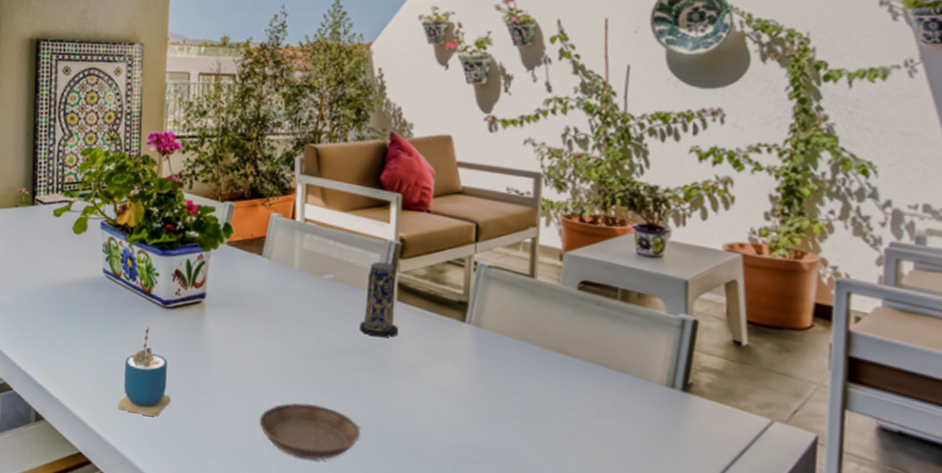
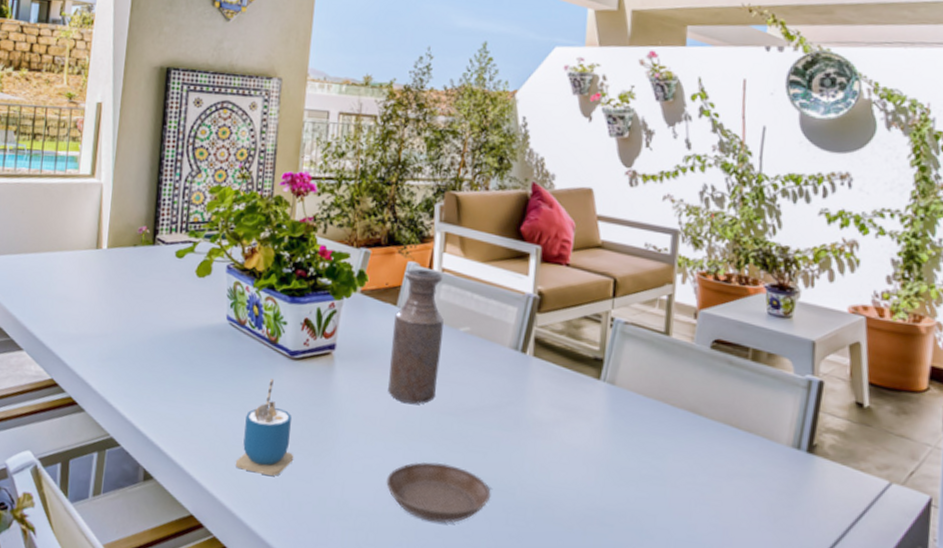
bottle: none [257,220,308,349] -> present [388,269,444,405]
candle: present [360,261,398,337] -> none [494,315,533,394]

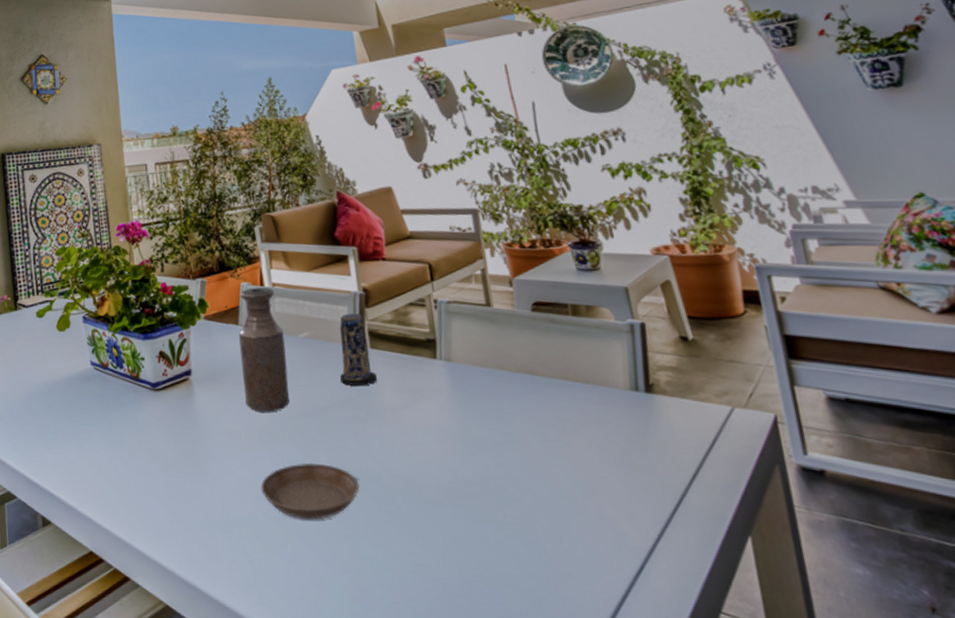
cup: present [236,378,294,476] -> none [122,411,174,502]
candle: none [494,315,533,394] -> present [340,313,377,386]

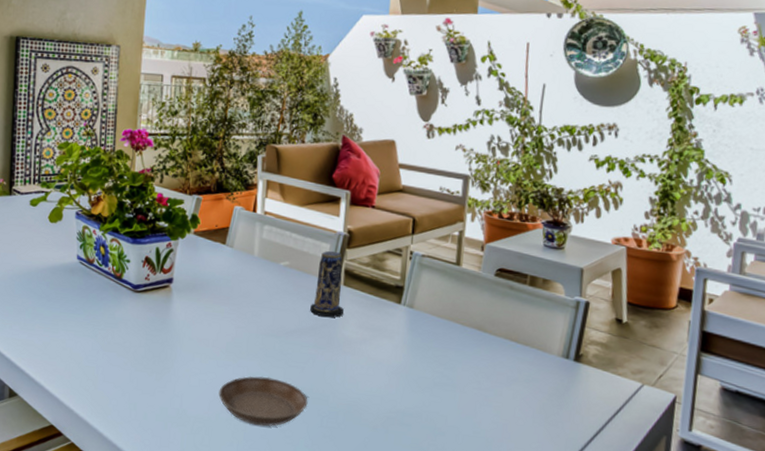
bottle: present [238,287,290,413] -> none [219,212,266,328]

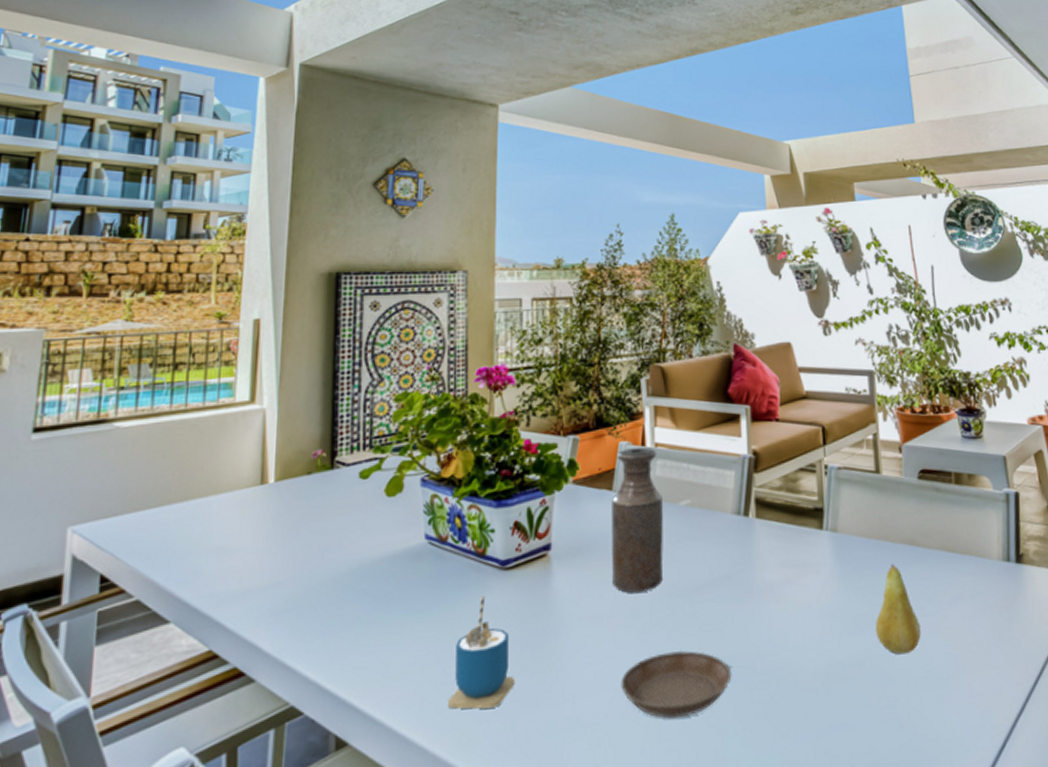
cup: none [89,308,139,391] -> present [448,595,516,709]
bottle: none [219,212,266,328] -> present [610,447,664,594]
candle: present [310,250,344,318] -> none [721,478,760,560]
fruit: none [434,343,476,416] -> present [875,564,921,655]

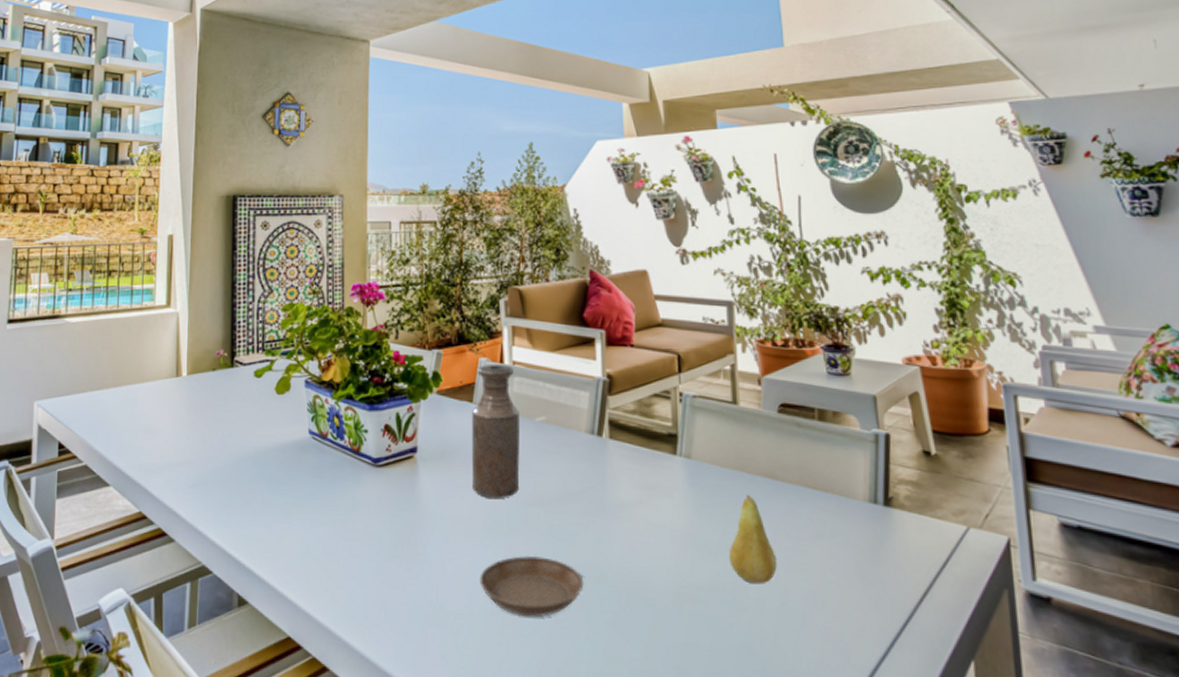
cup: present [448,595,516,709] -> none [329,487,386,587]

